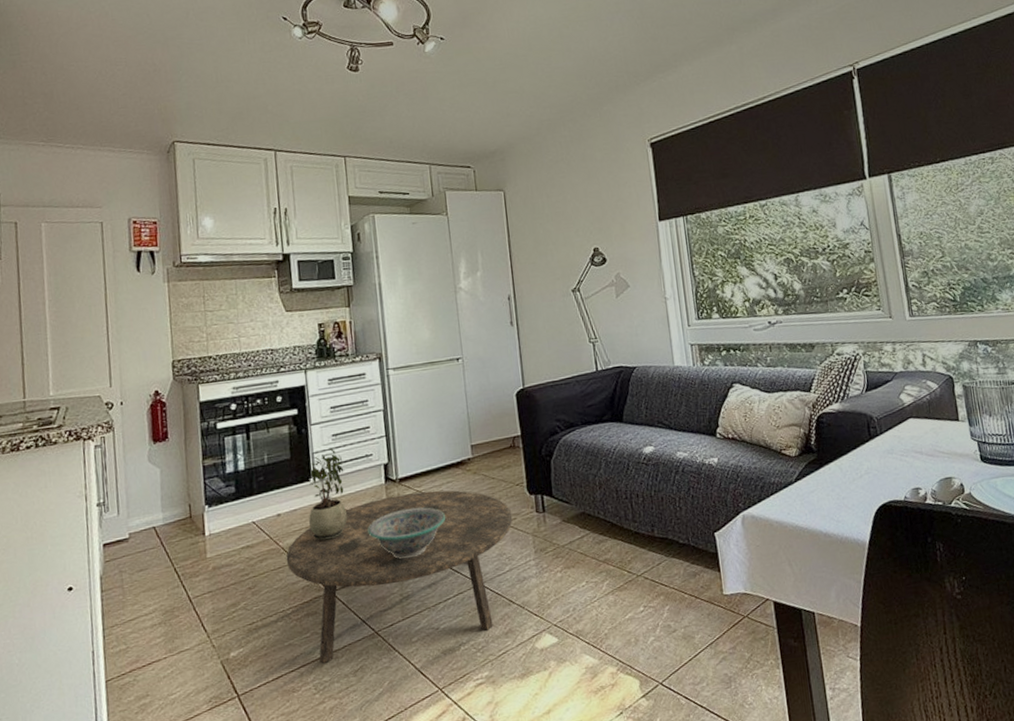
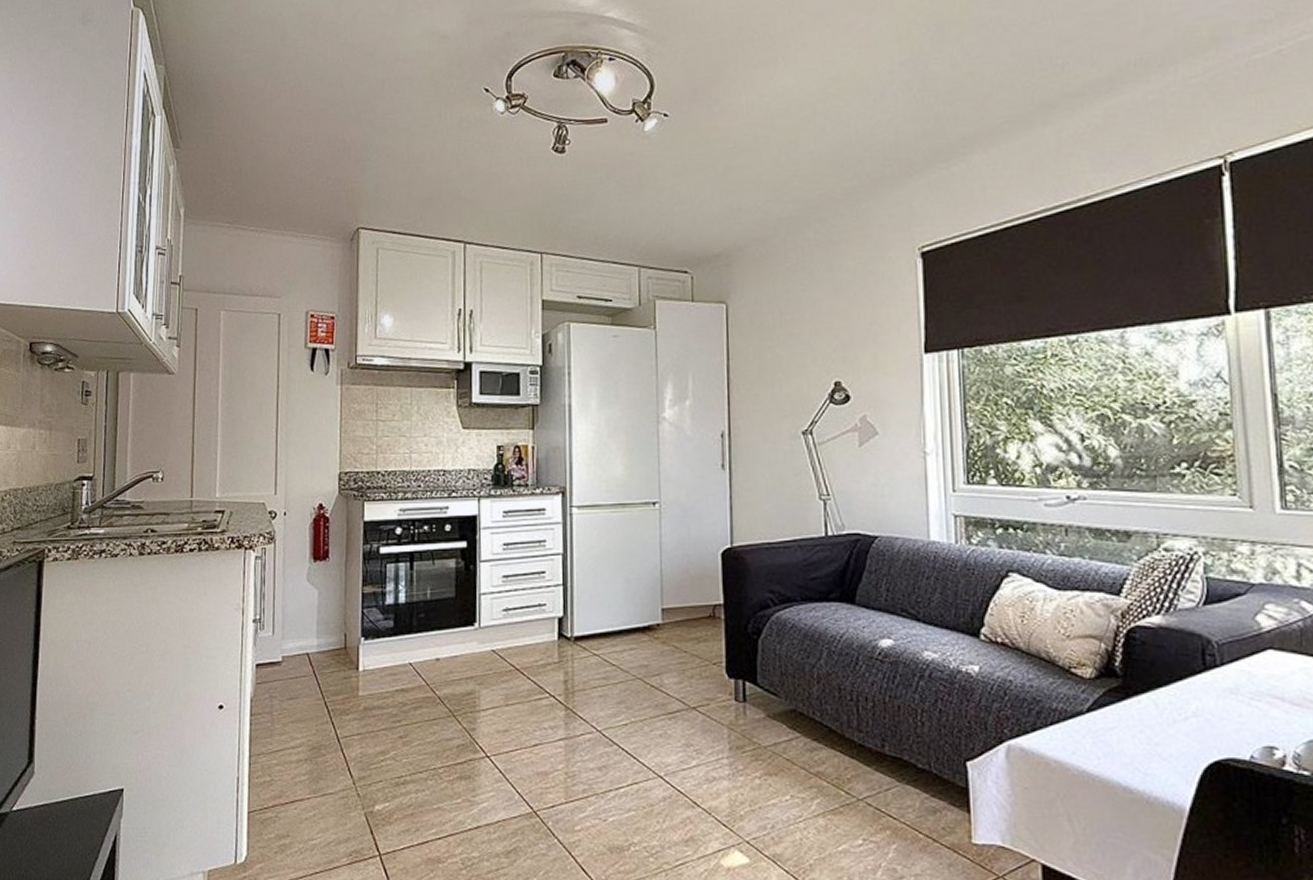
coffee table: present [286,490,513,664] -> none [442,656,706,838]
potted plant: present [309,448,347,542] -> none [470,590,513,697]
decorative bowl: present [367,507,445,559] -> none [534,674,624,732]

